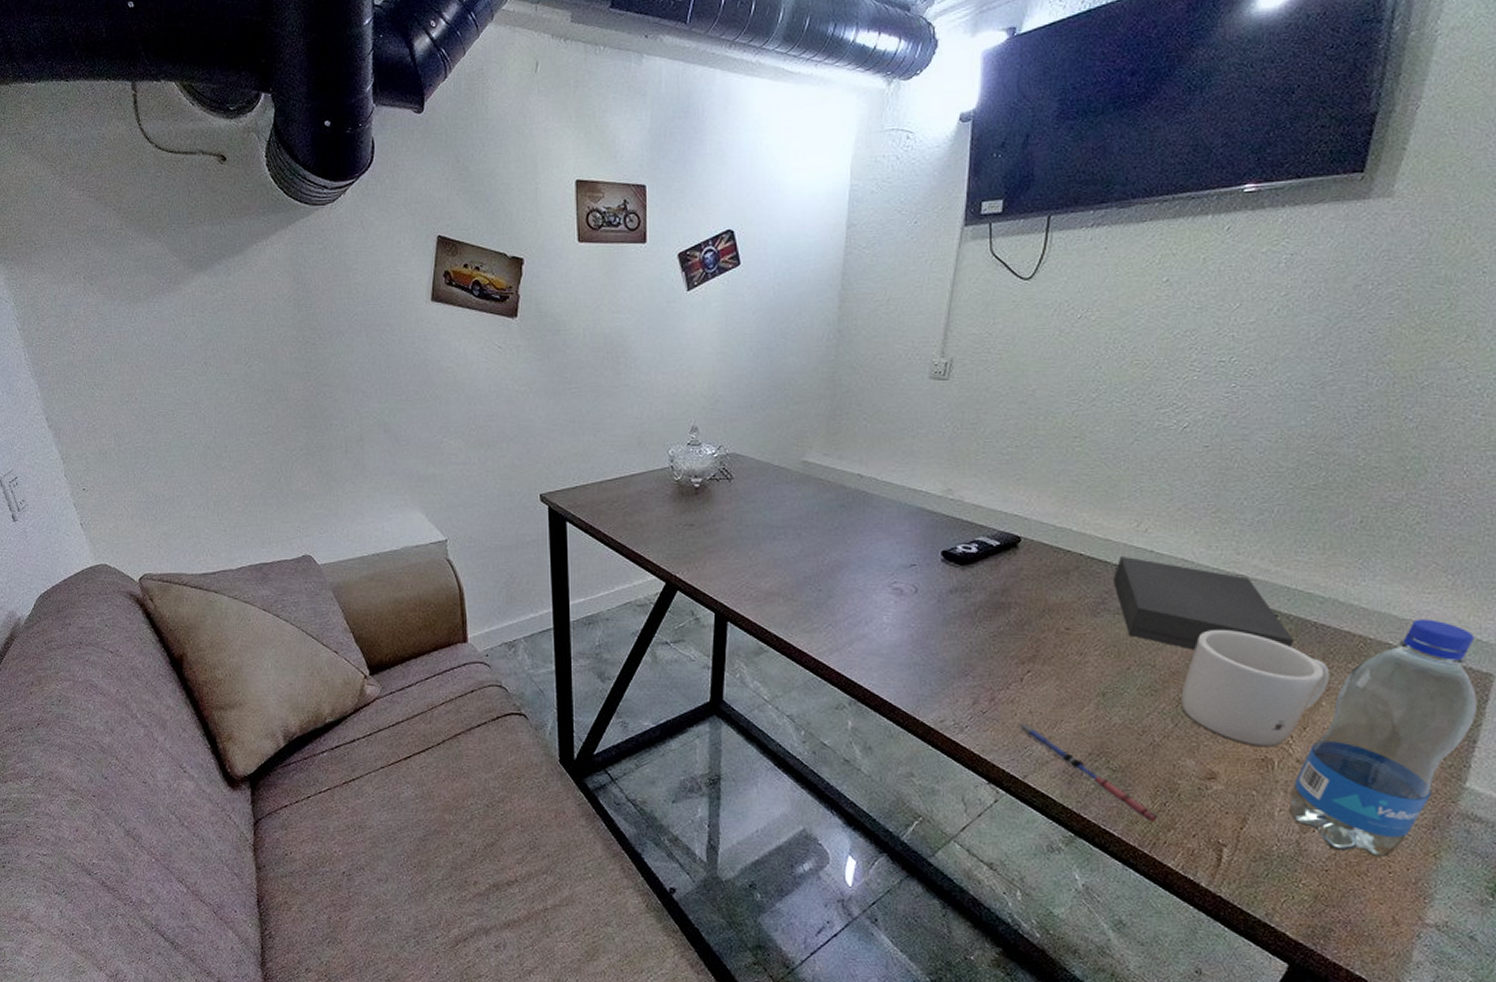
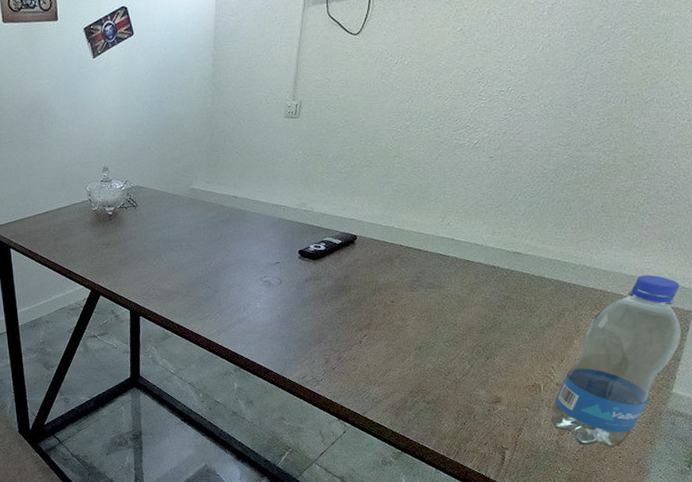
pen: present [1018,722,1159,823] -> none [359,373,461,438]
gaming console: present [1114,555,1294,650] -> none [425,244,555,311]
mug: present [1181,630,1330,748] -> none [475,293,580,377]

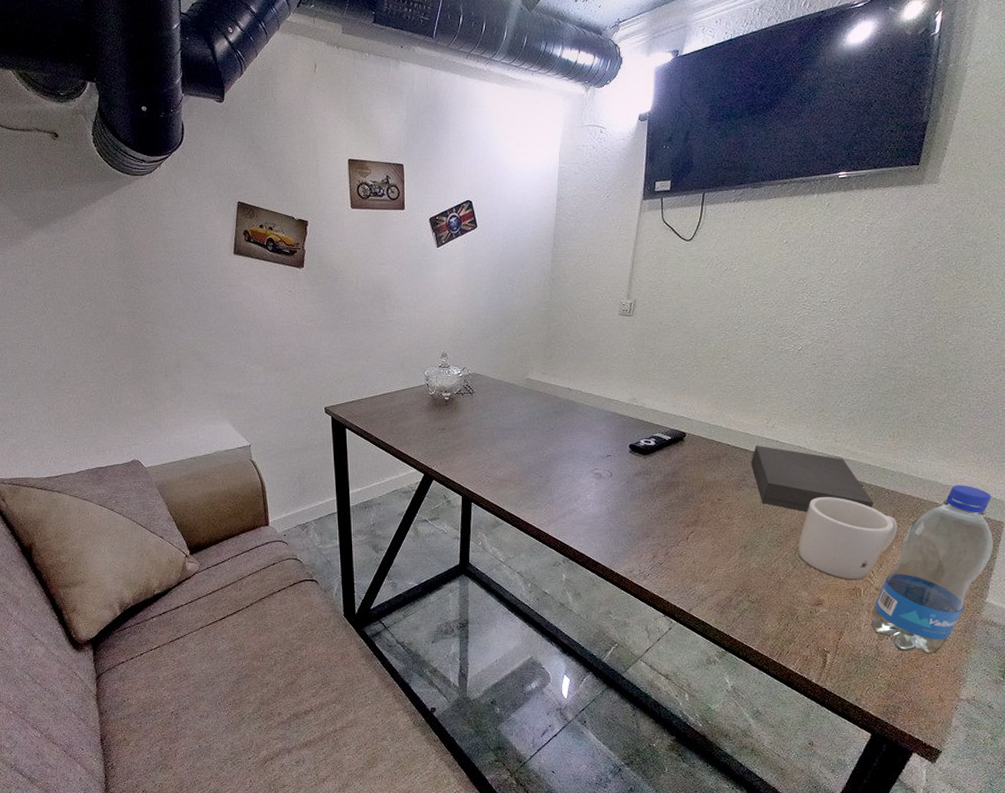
gaming console: none [425,244,555,311] -> present [751,445,874,512]
mug: none [475,293,580,377] -> present [798,497,898,580]

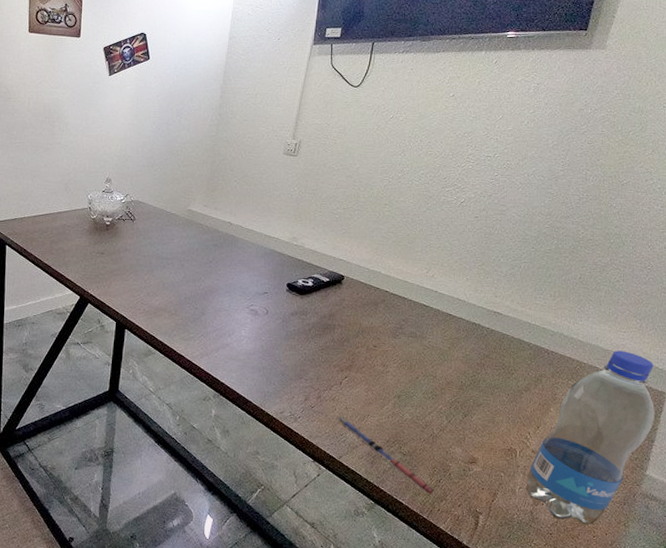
pen: none [685,570,784,639] -> present [337,416,435,495]
gaming console: present [751,445,874,512] -> none [409,293,533,367]
mug: present [798,497,898,580] -> none [453,352,557,441]

